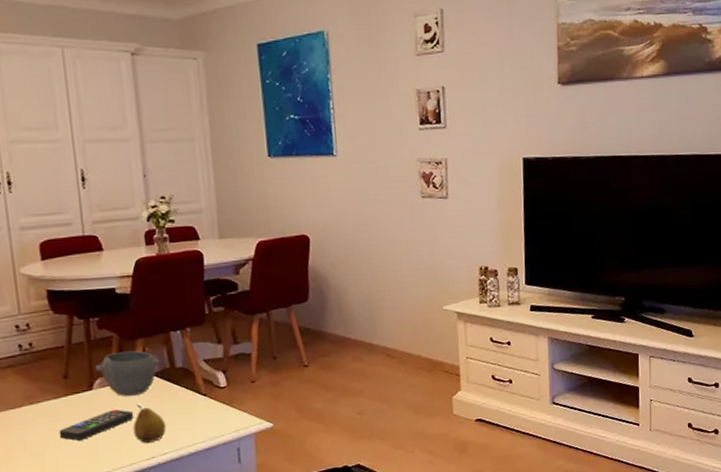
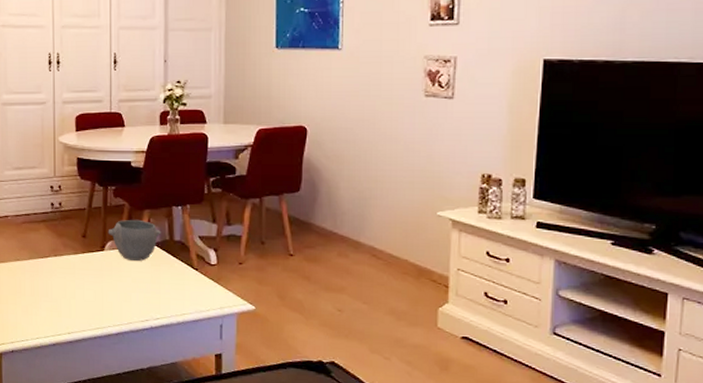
remote control: present [59,409,134,441] -> none [74,271,135,294]
fruit: present [132,404,166,444] -> none [133,269,161,307]

